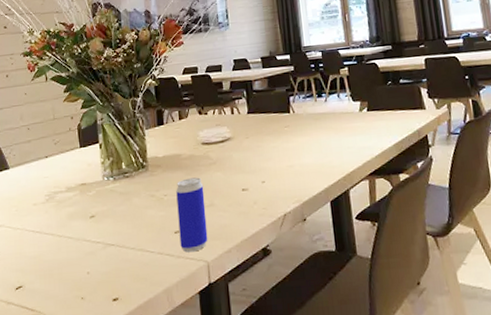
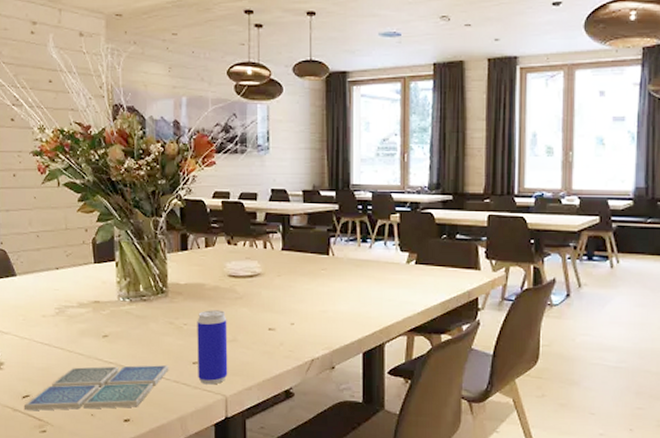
drink coaster: none [17,237,153,303] -> present [23,364,169,411]

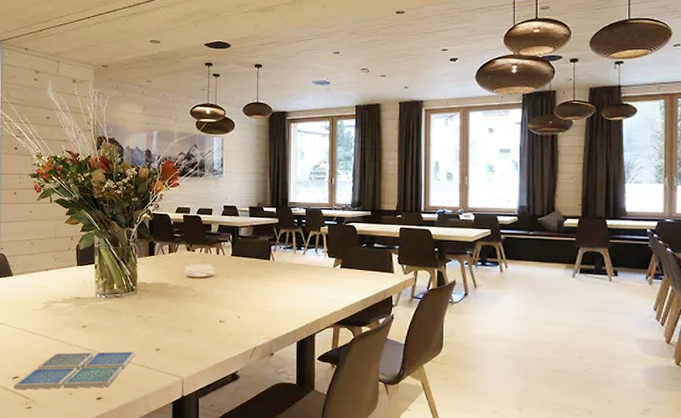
beverage can: present [197,310,228,385] -> none [160,305,185,368]

